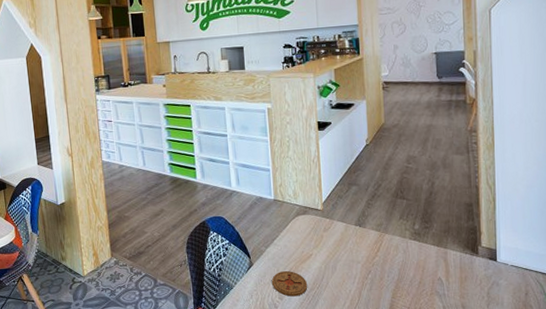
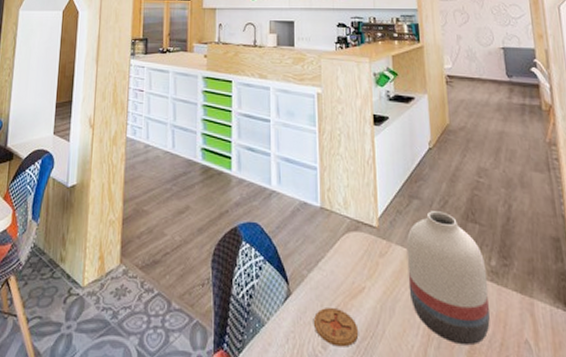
vase: none [346,193,412,286] -> present [406,211,490,346]

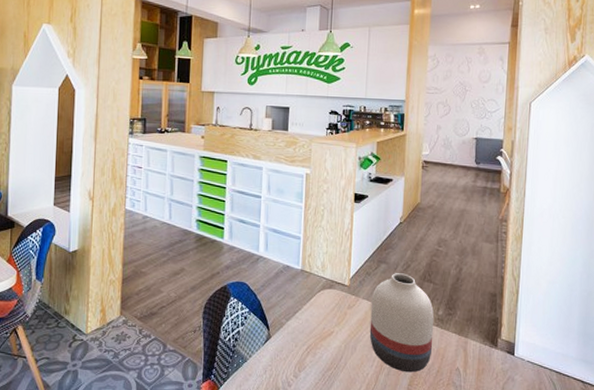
coaster: present [314,307,359,347] -> none [289,346,325,376]

